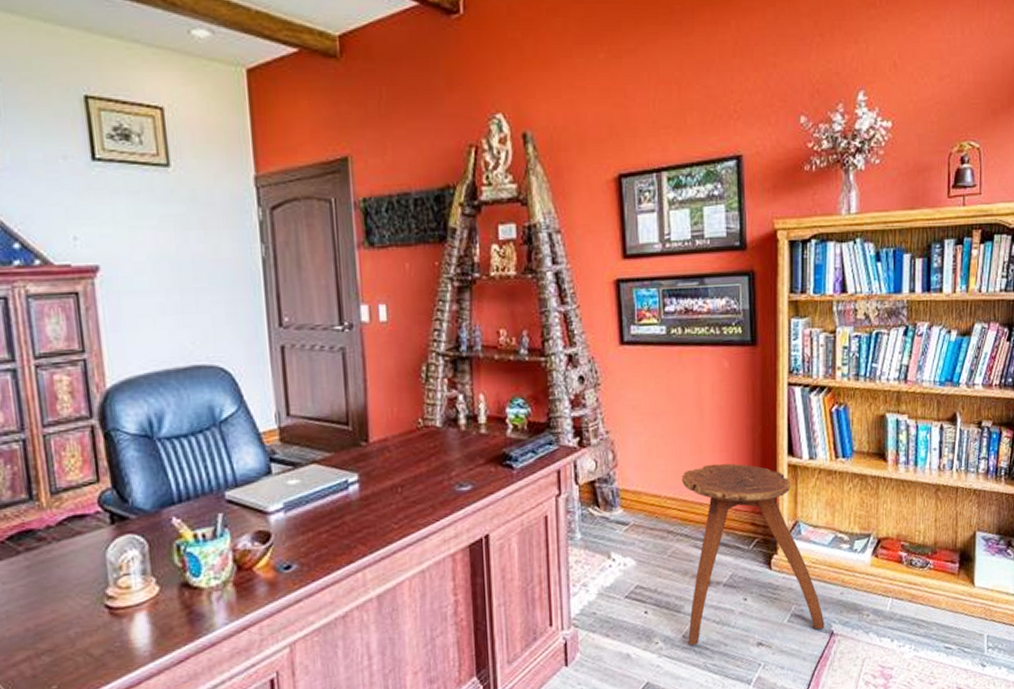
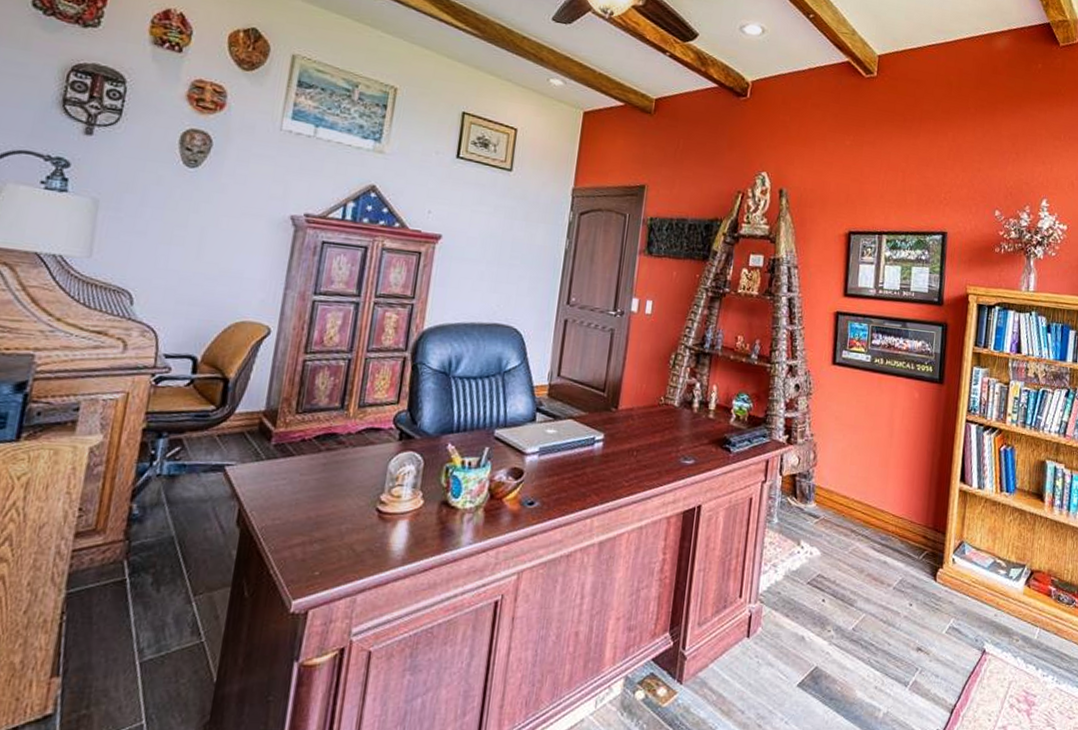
stool: present [682,463,825,646] -> none [856,477,979,646]

